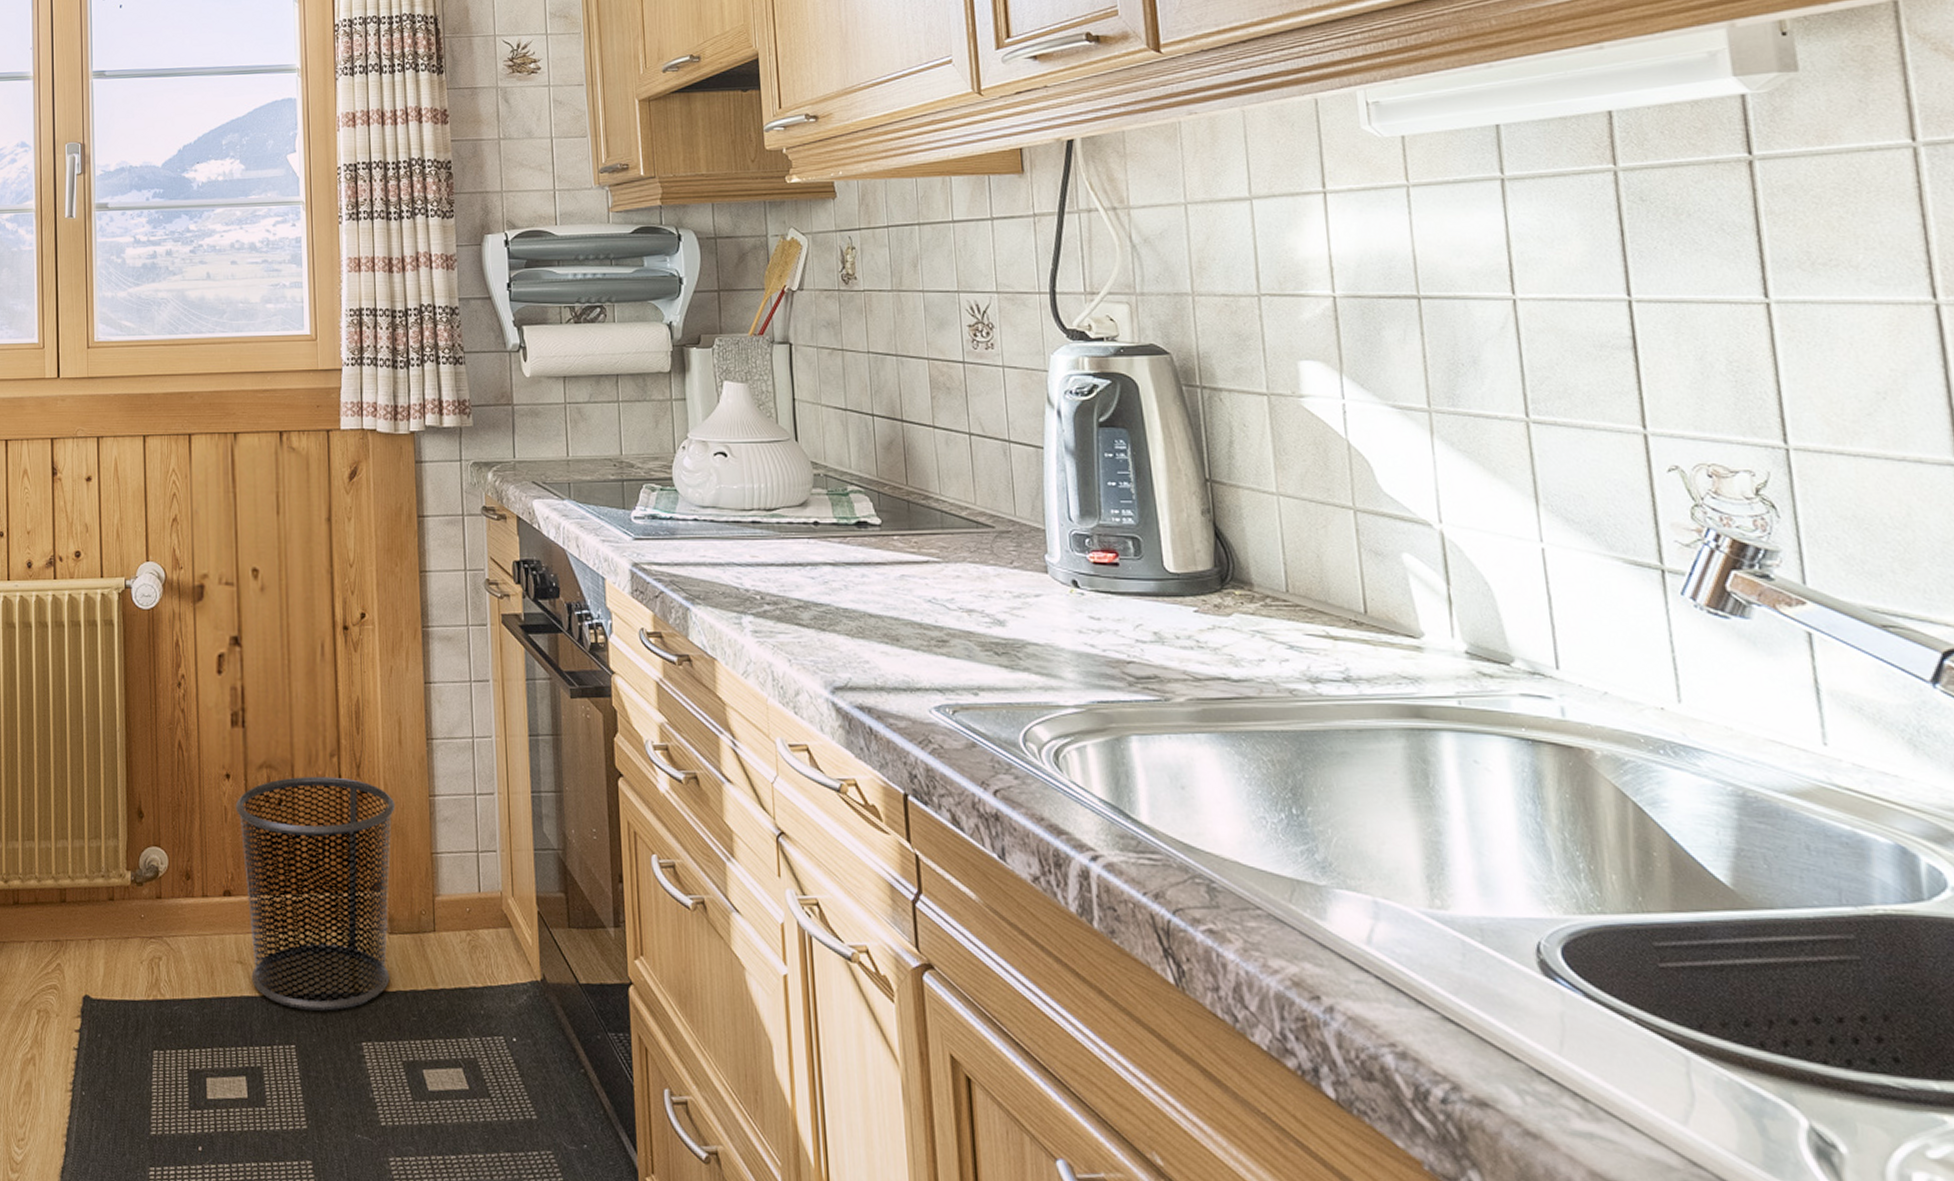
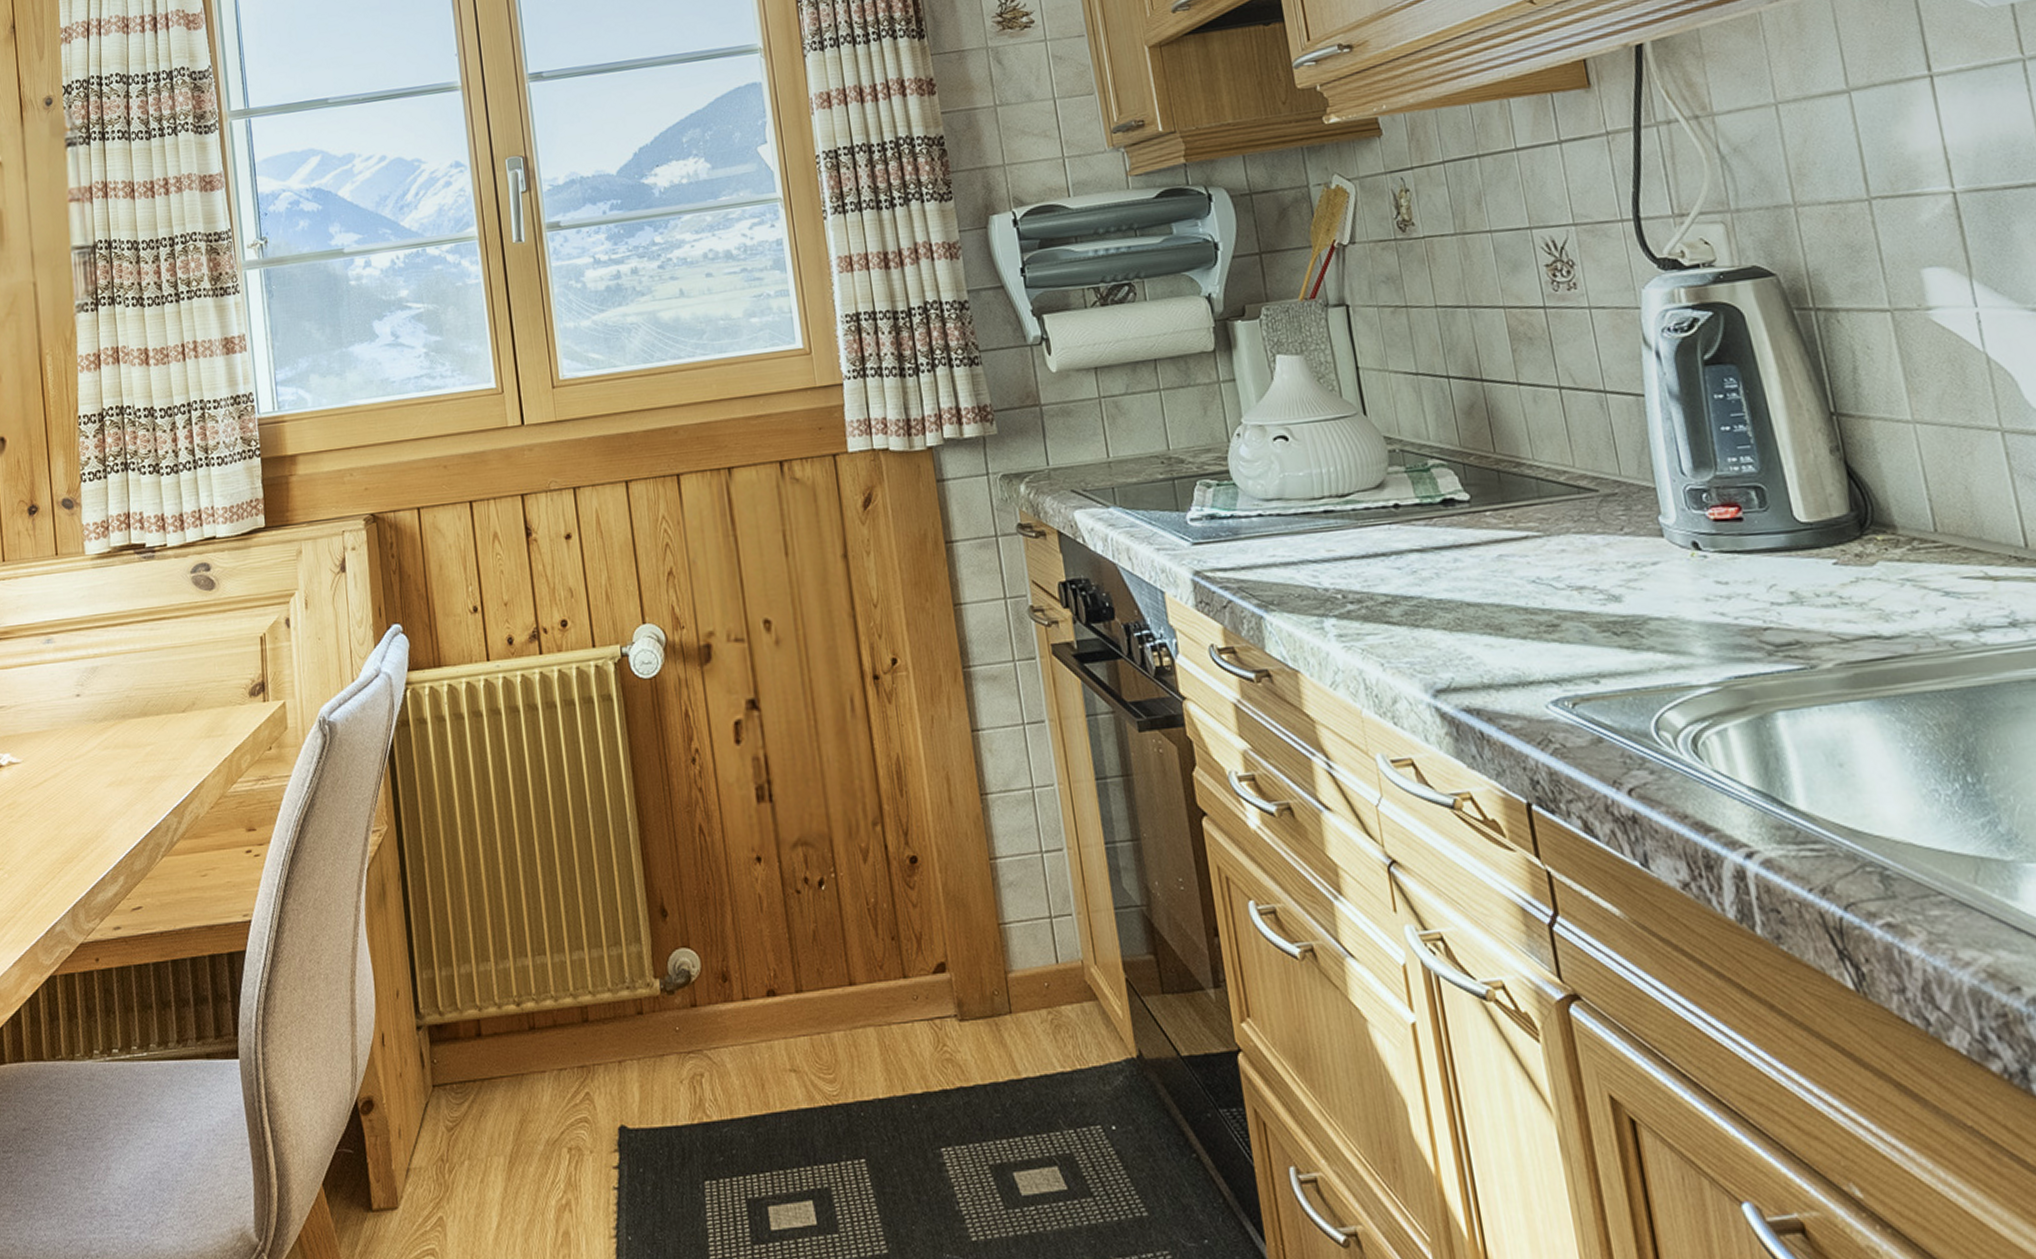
waste bin: present [235,776,396,1011] -> none [770,848,965,1117]

